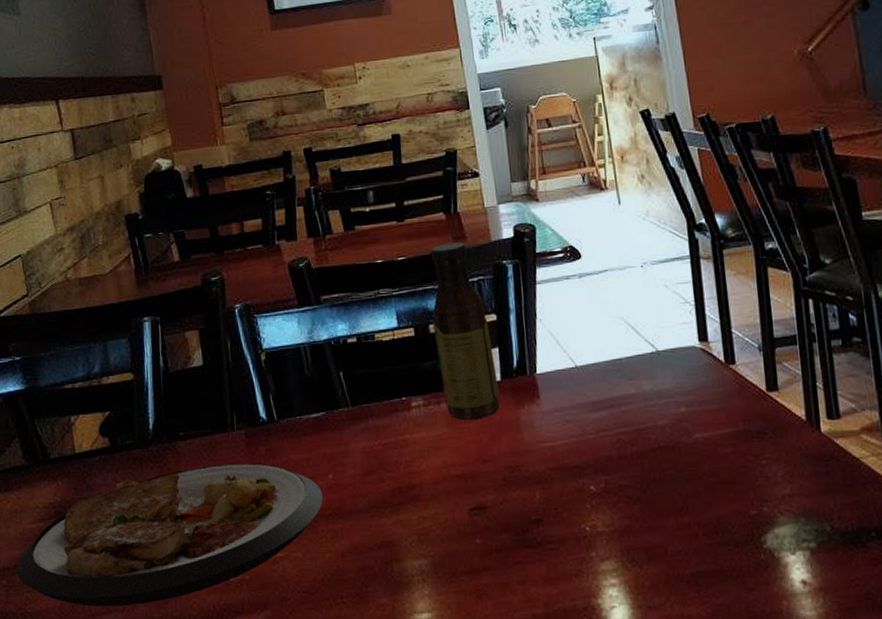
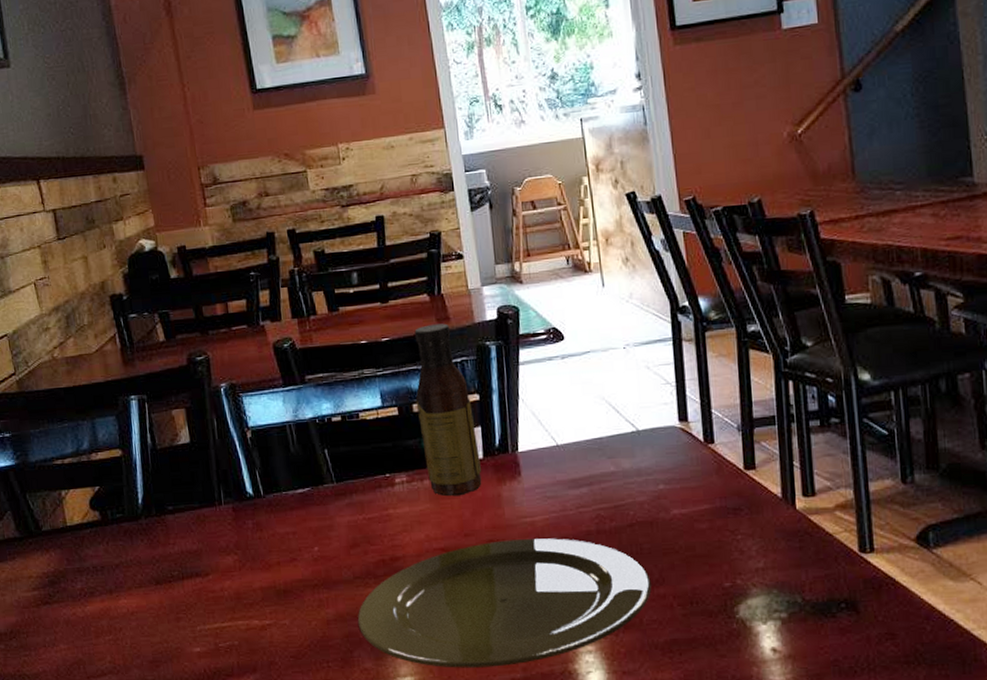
plate: present [16,463,323,607] -> none [13,536,309,670]
plate: none [372,464,675,604] -> present [357,538,651,668]

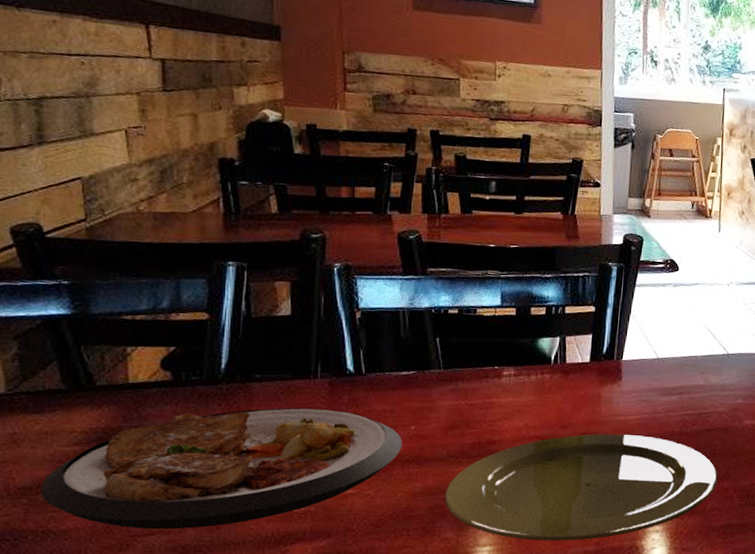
plate: none [13,536,309,670] -> present [41,407,402,530]
sauce bottle: present [414,323,482,497] -> none [534,239,587,393]

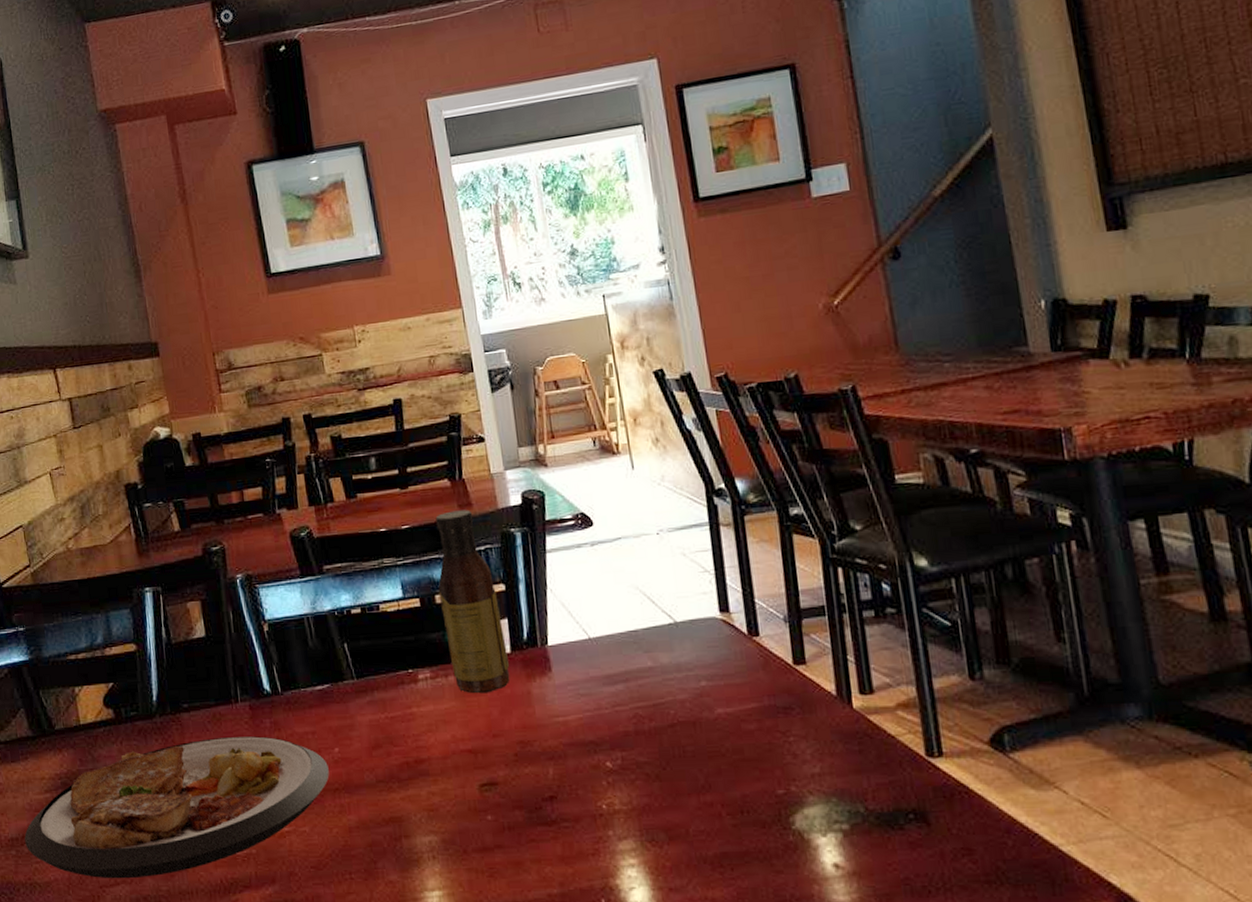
plate: present [444,434,718,541] -> none [381,739,697,882]
sauce bottle: none [534,239,587,393] -> present [435,509,510,694]

